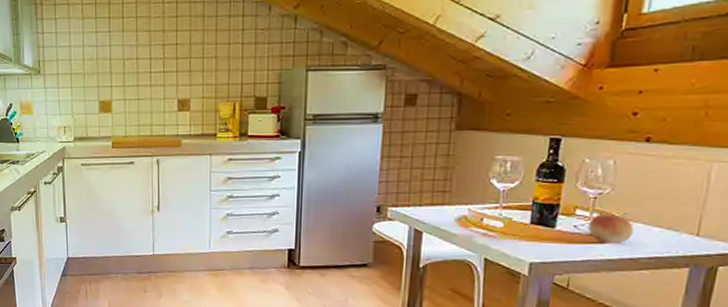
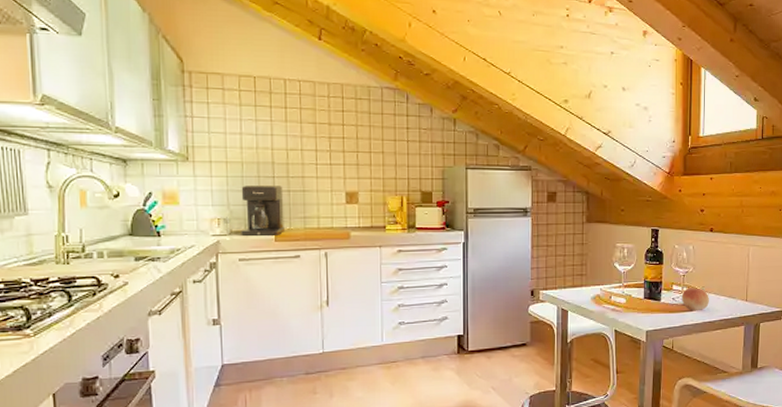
coffee maker: none [83,94,122,144] -> present [241,184,286,237]

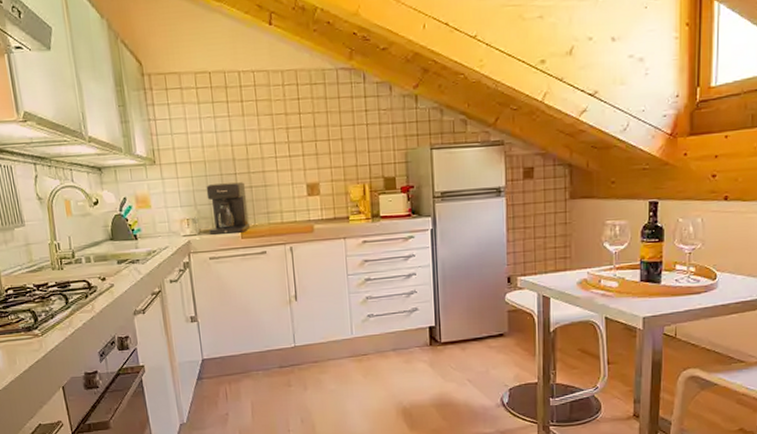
fruit: present [681,288,709,312] -> none [687,266,722,294]

